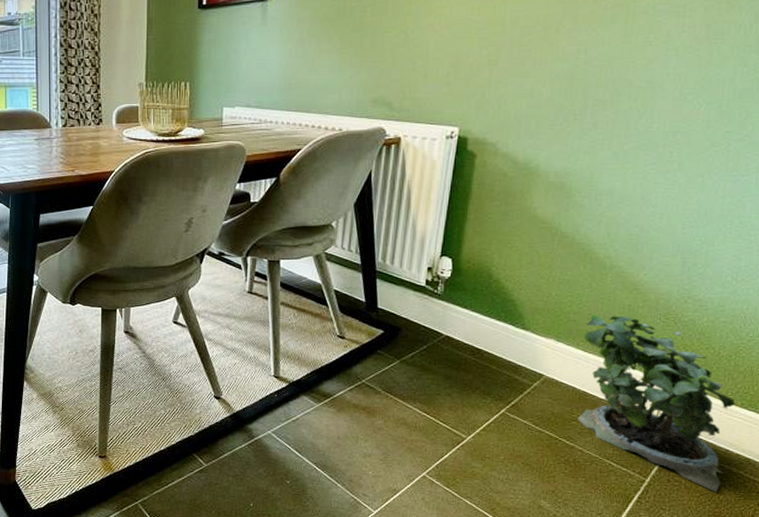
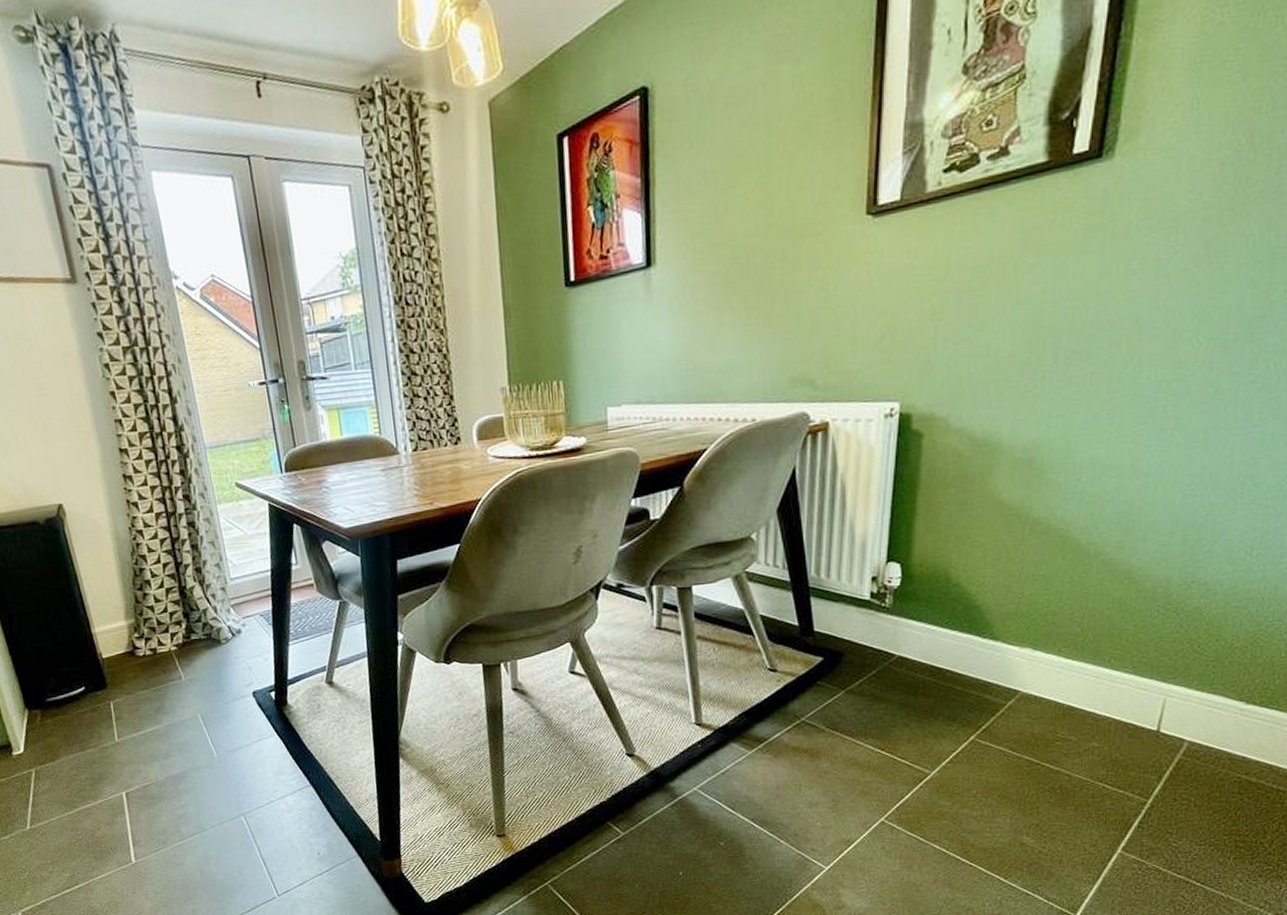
potted plant: present [578,313,735,493] -> none [1063,611,1252,808]

